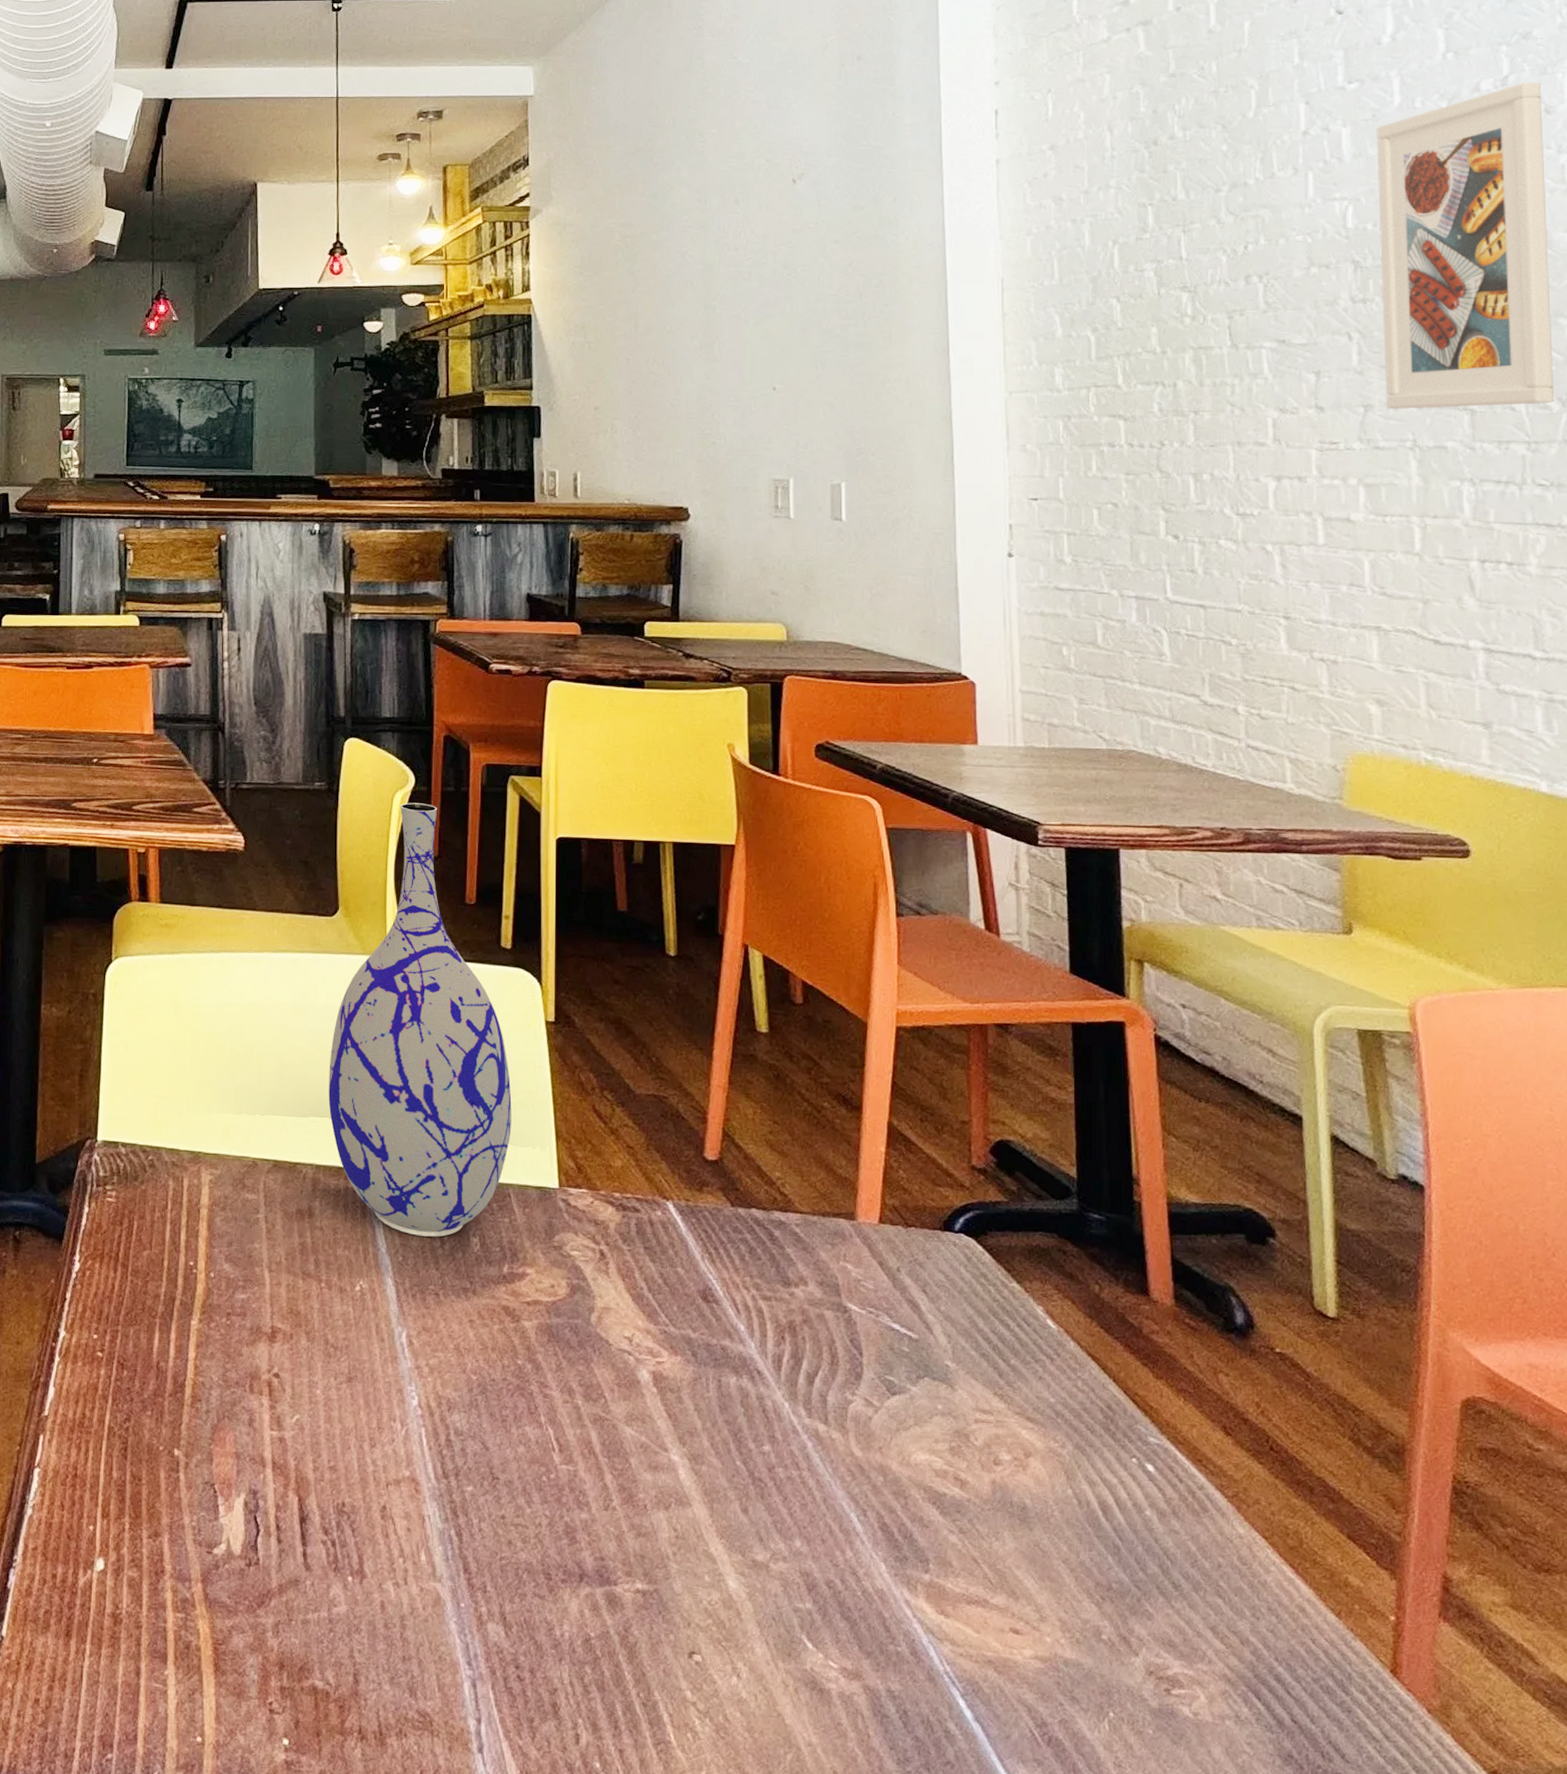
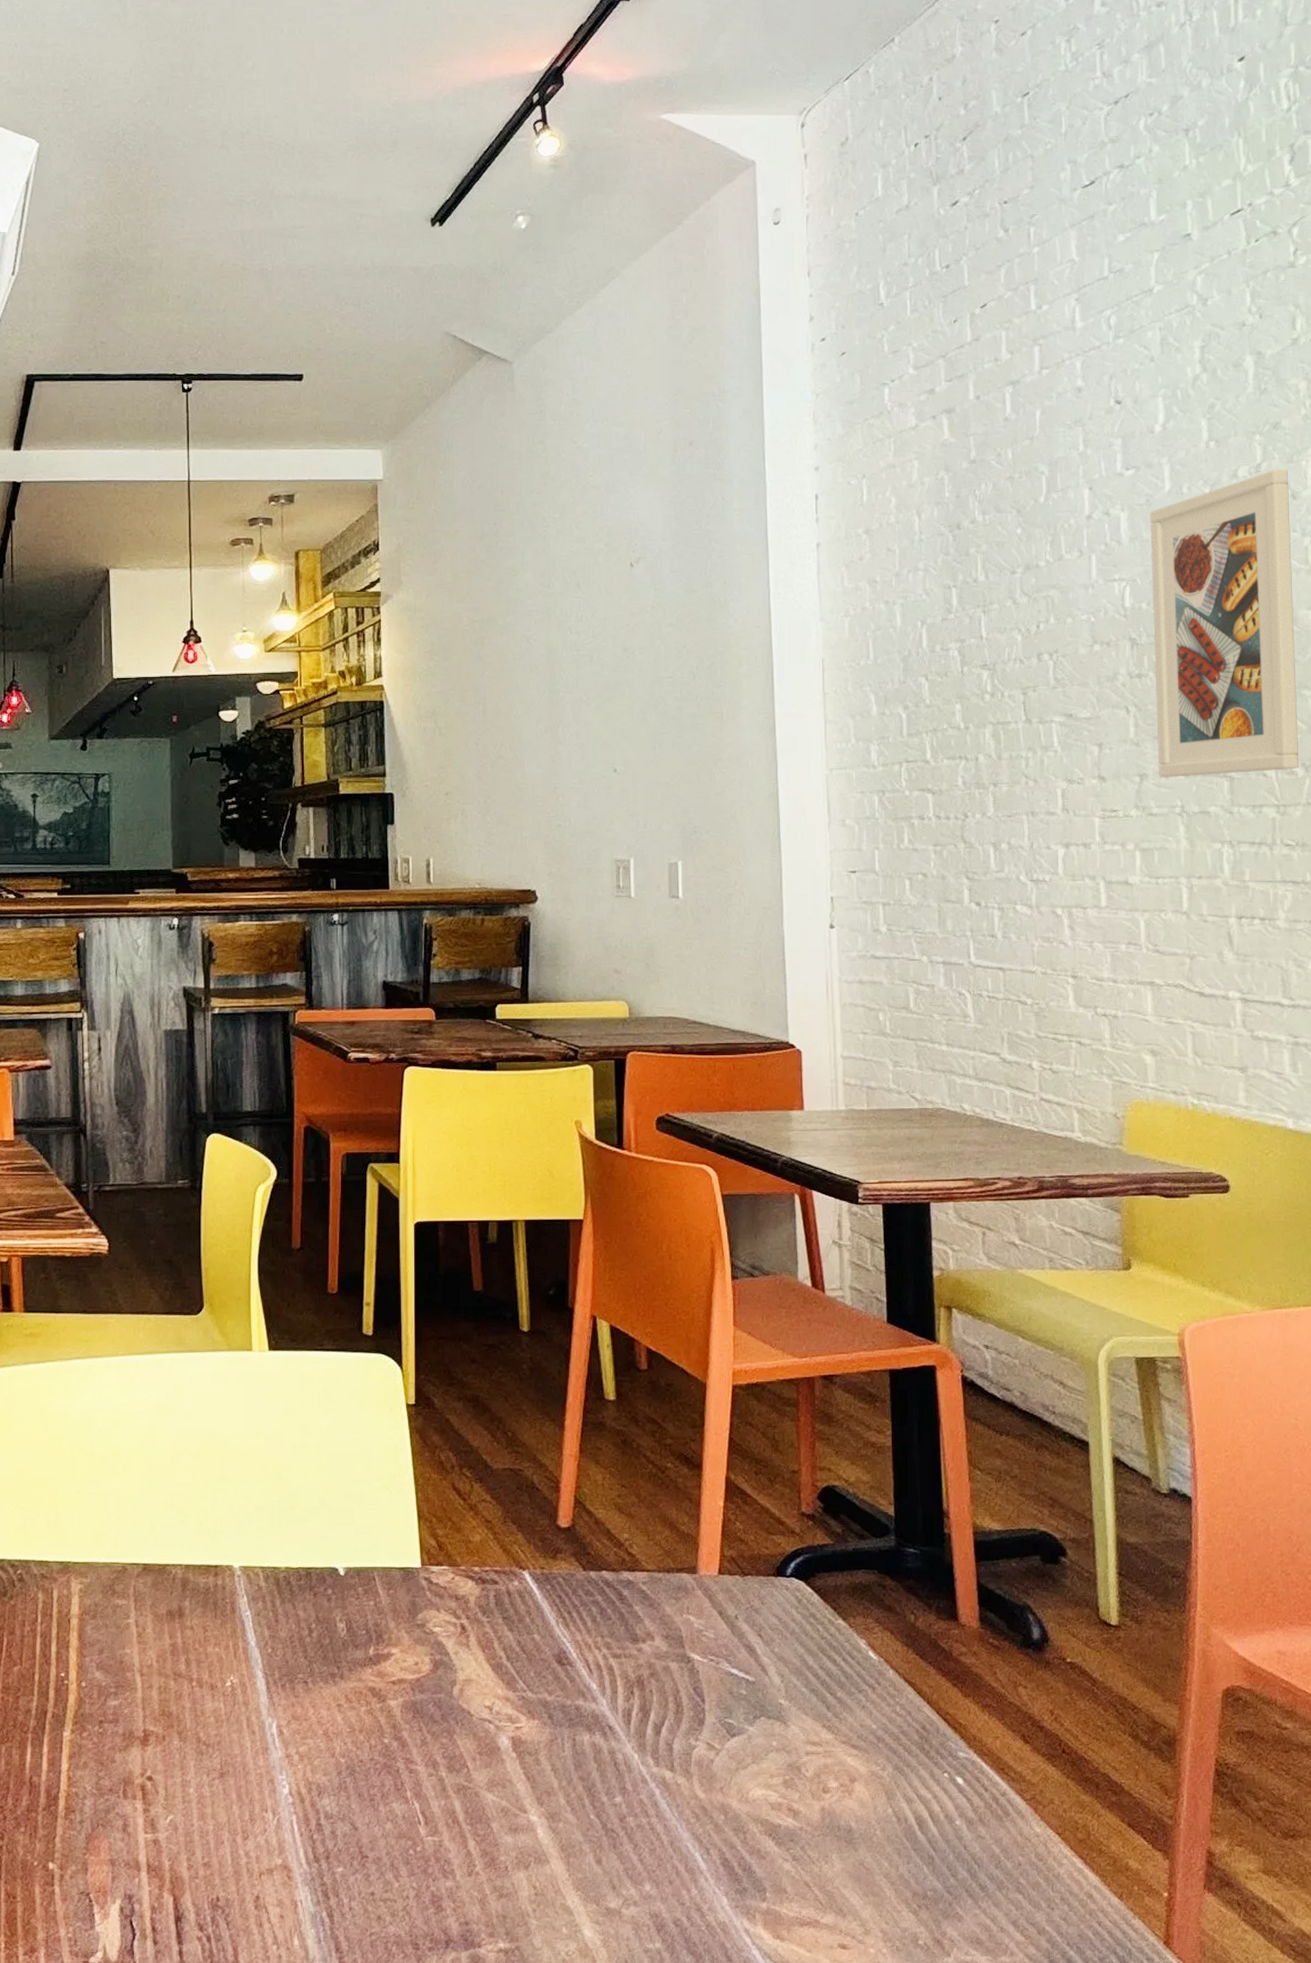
vase: present [328,802,512,1237] -> none [196,1195,375,1626]

